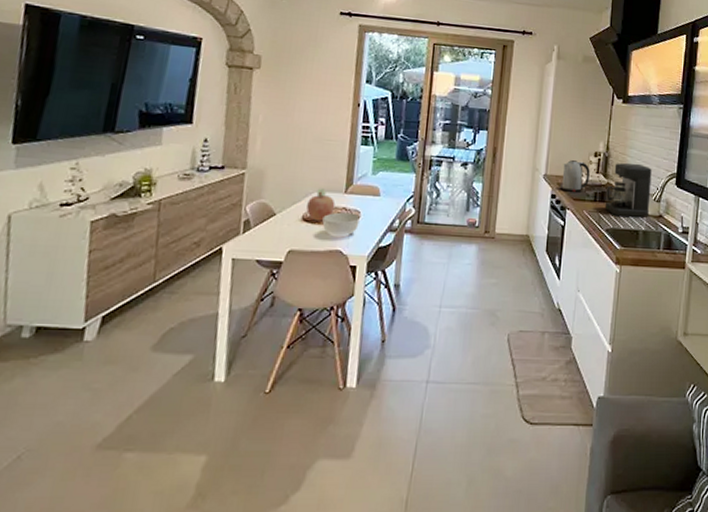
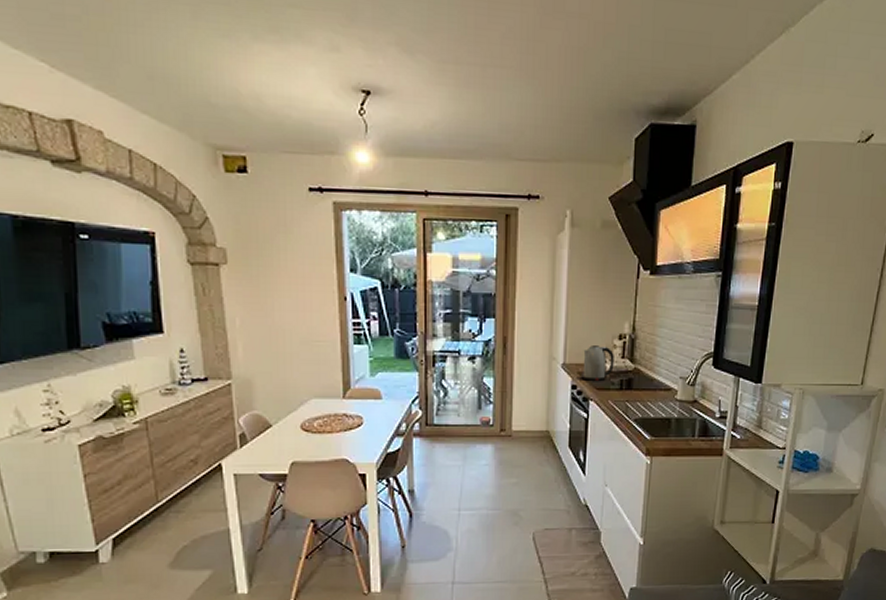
fruit: present [306,188,336,221] -> none [304,395,334,430]
bowl: present [322,212,360,239] -> none [323,419,363,447]
coffee maker: present [604,163,652,218] -> none [632,344,685,404]

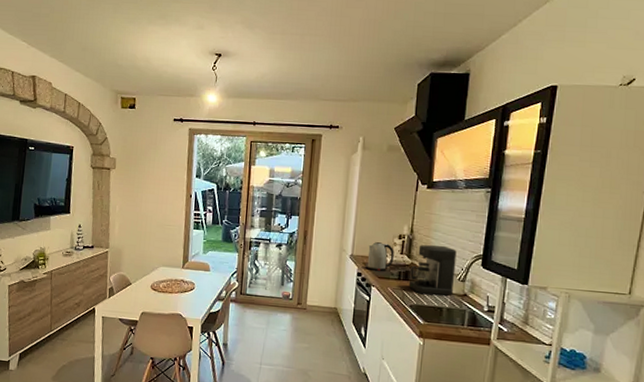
coffee maker: none [632,344,685,404] -> present [408,245,457,296]

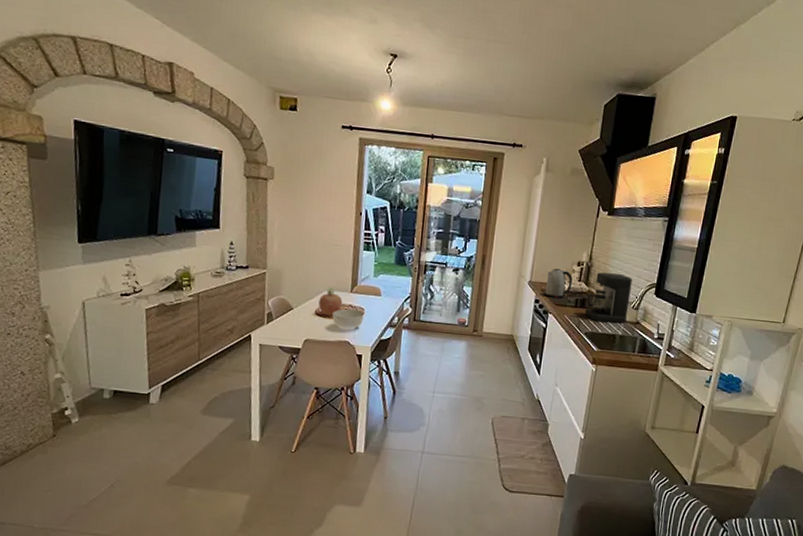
fruit: none [154,264,175,290] -> present [319,287,343,316]
bowl: none [166,283,195,305] -> present [332,308,364,332]

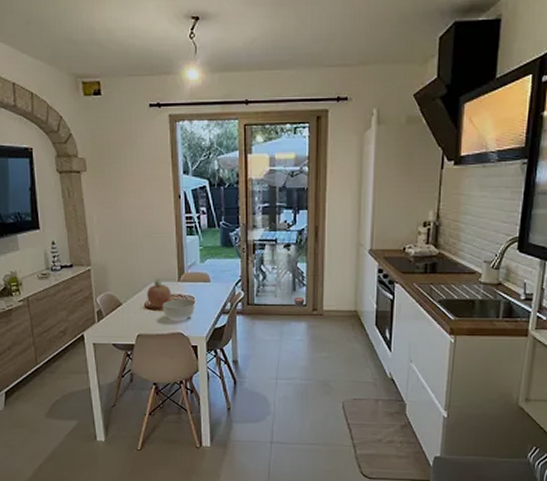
kettle: present [544,268,573,299] -> none [388,233,419,266]
coffee maker: present [584,272,633,324] -> none [436,230,490,286]

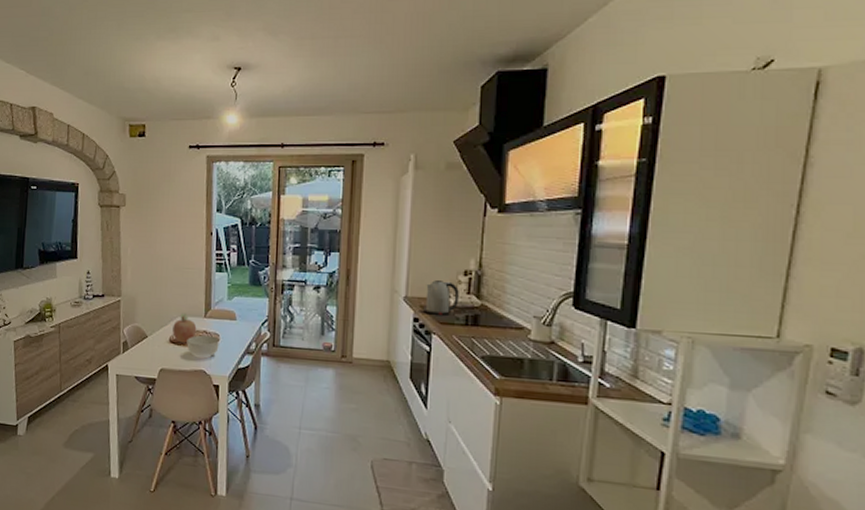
kettle: none [388,233,419,266] -> present [425,280,459,316]

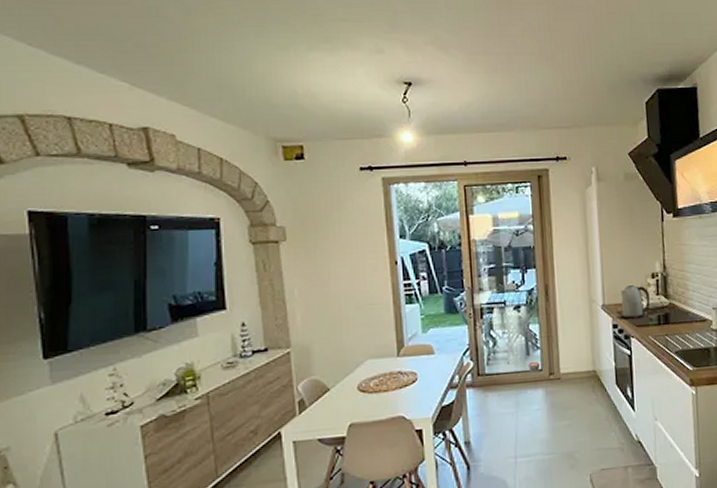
fruit: present [173,313,197,343] -> none [360,355,390,390]
bowl: present [186,335,219,360] -> none [379,375,418,405]

